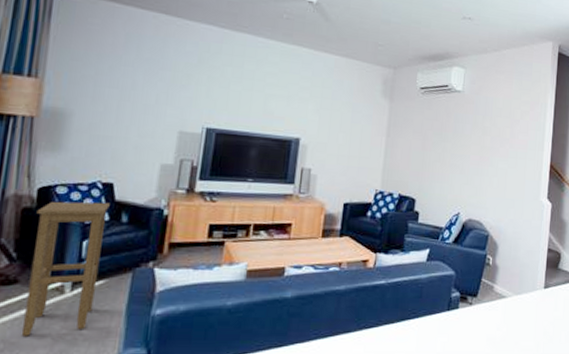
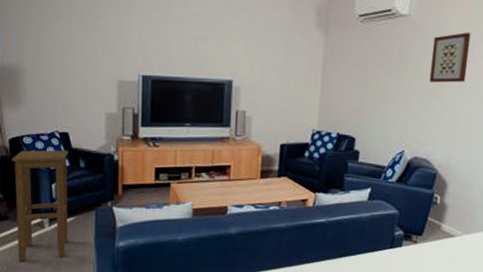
wall art: none [480,109,514,153] -> present [429,32,471,83]

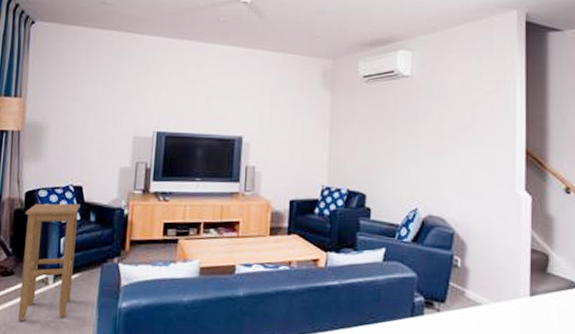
wall art: present [429,32,471,83] -> none [437,92,474,140]

